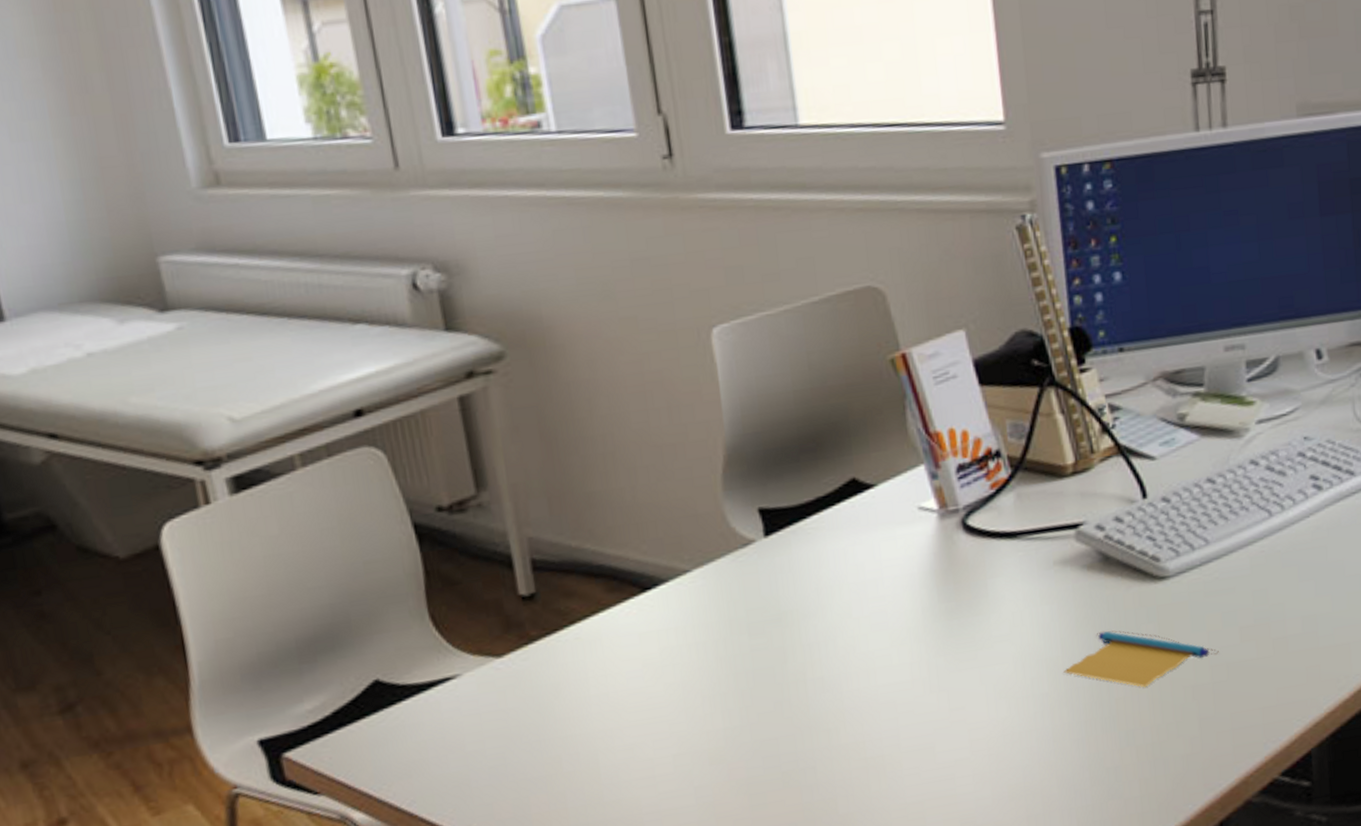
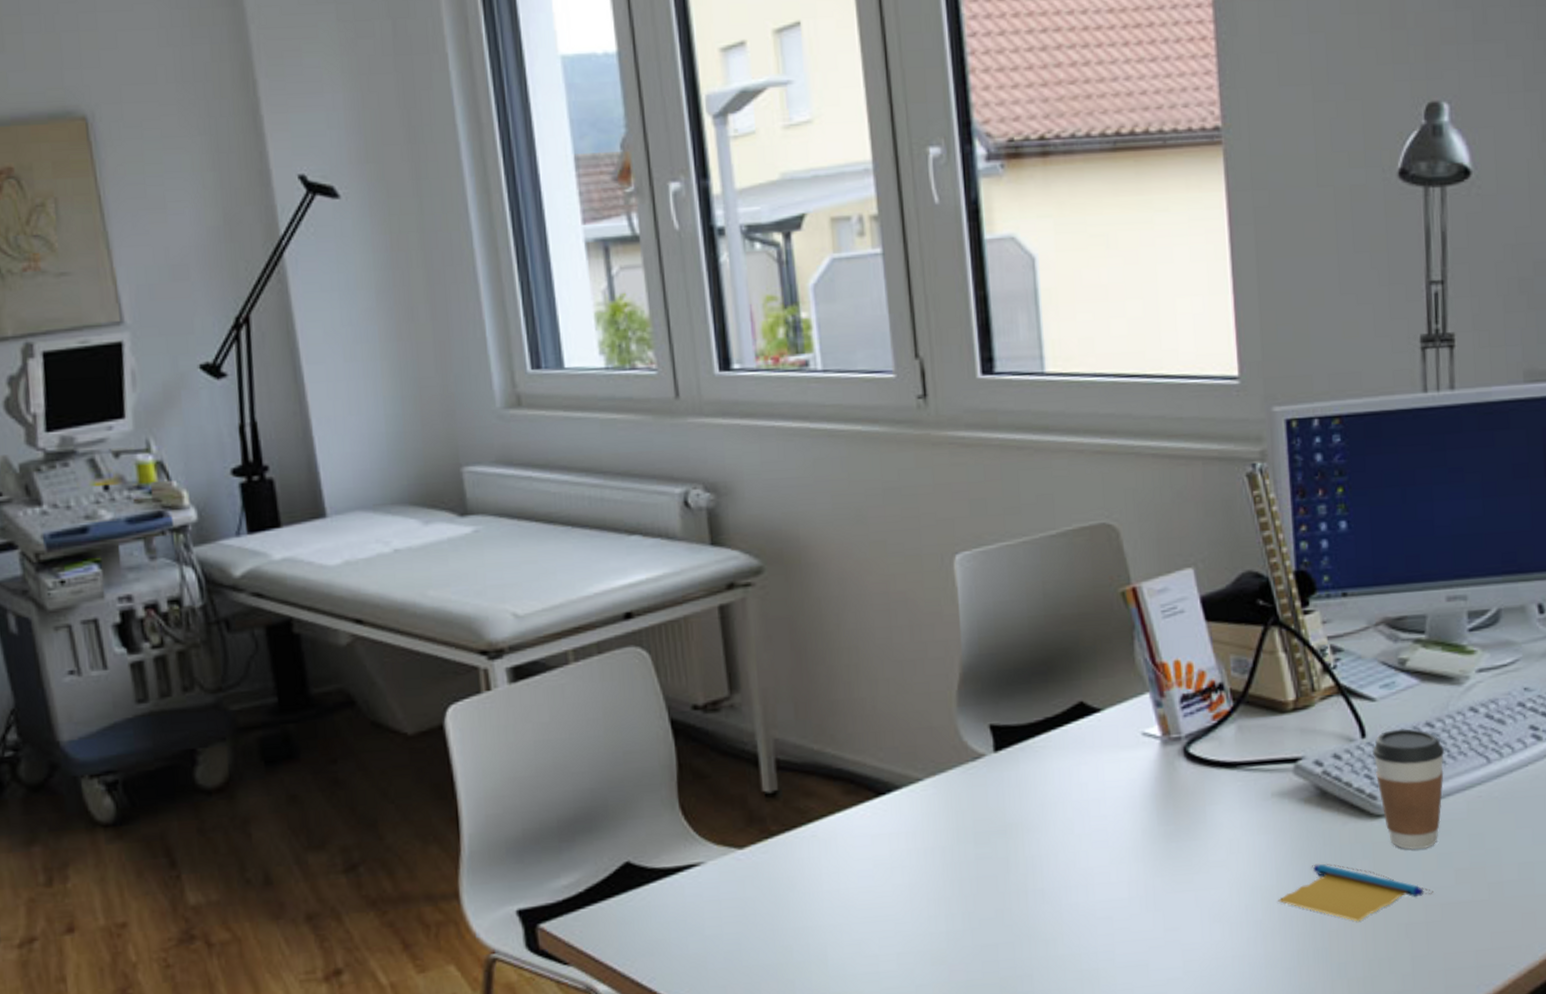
coffee cup: none [1154,486,1227,611] -> present [1372,728,1445,850]

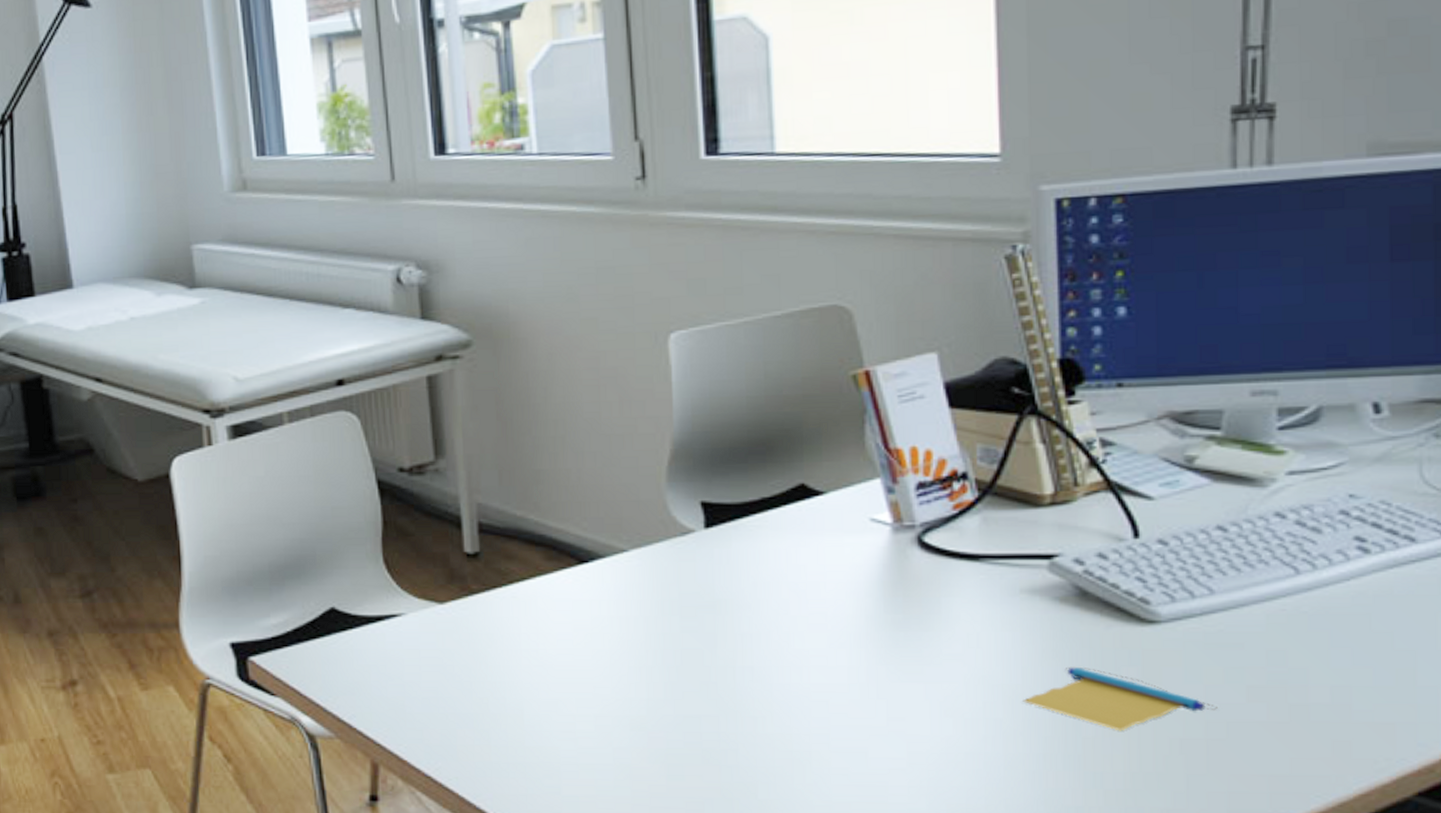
coffee cup: present [1372,728,1445,850] -> none [1147,530,1240,662]

